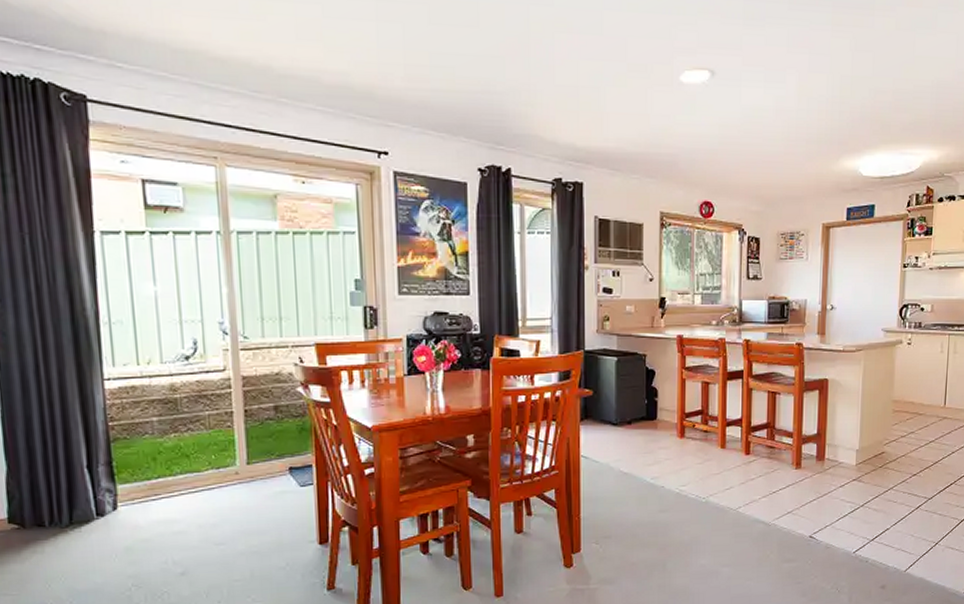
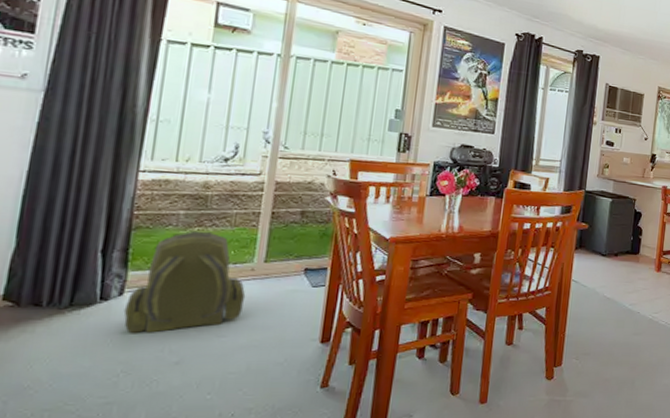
backpack: none [121,437,236,547] -> present [123,230,246,333]

